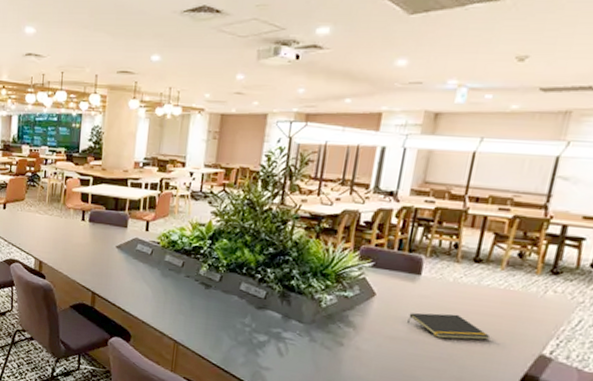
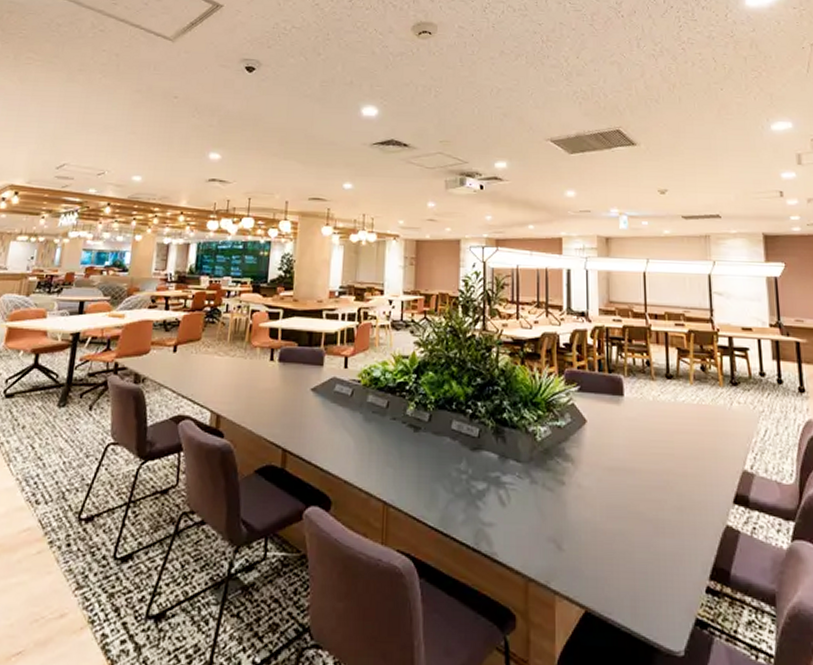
notepad: present [407,313,491,340] -> none [621,435,698,464]

